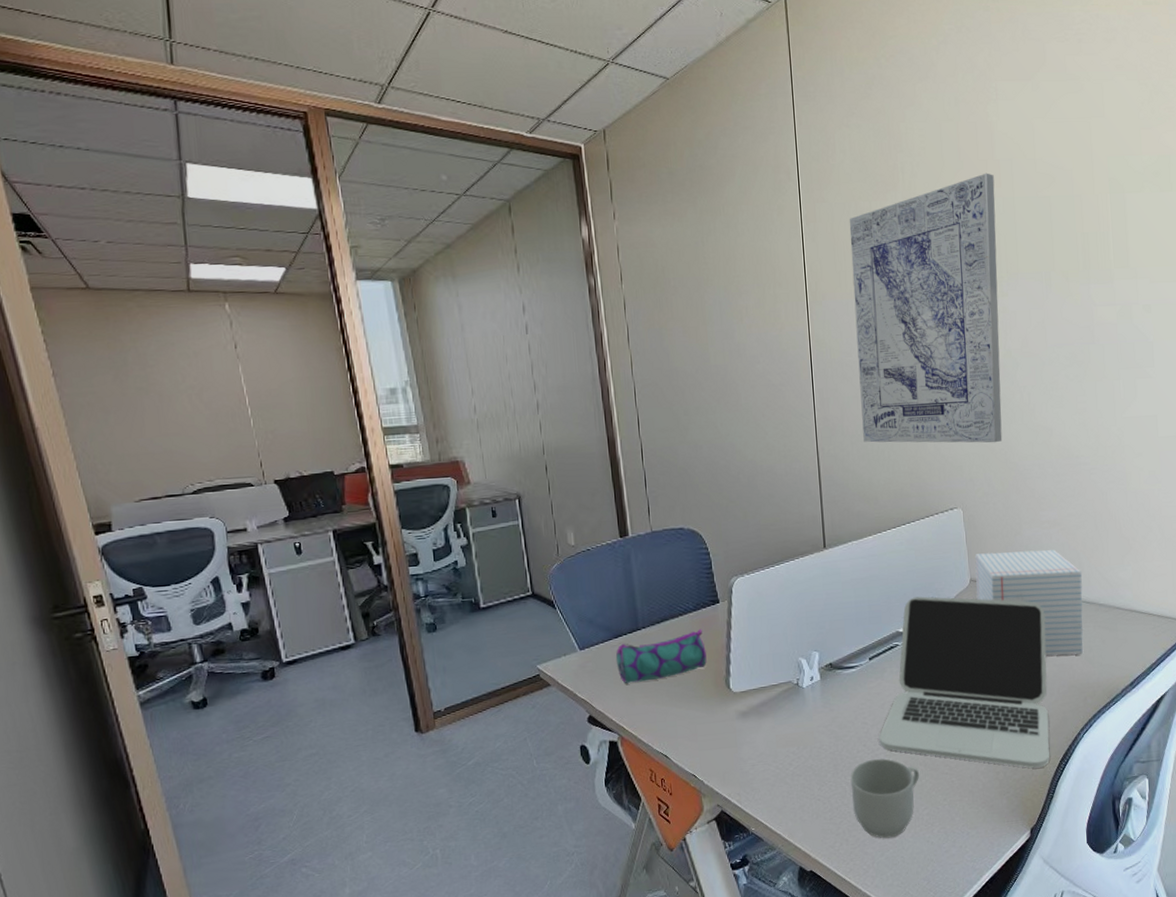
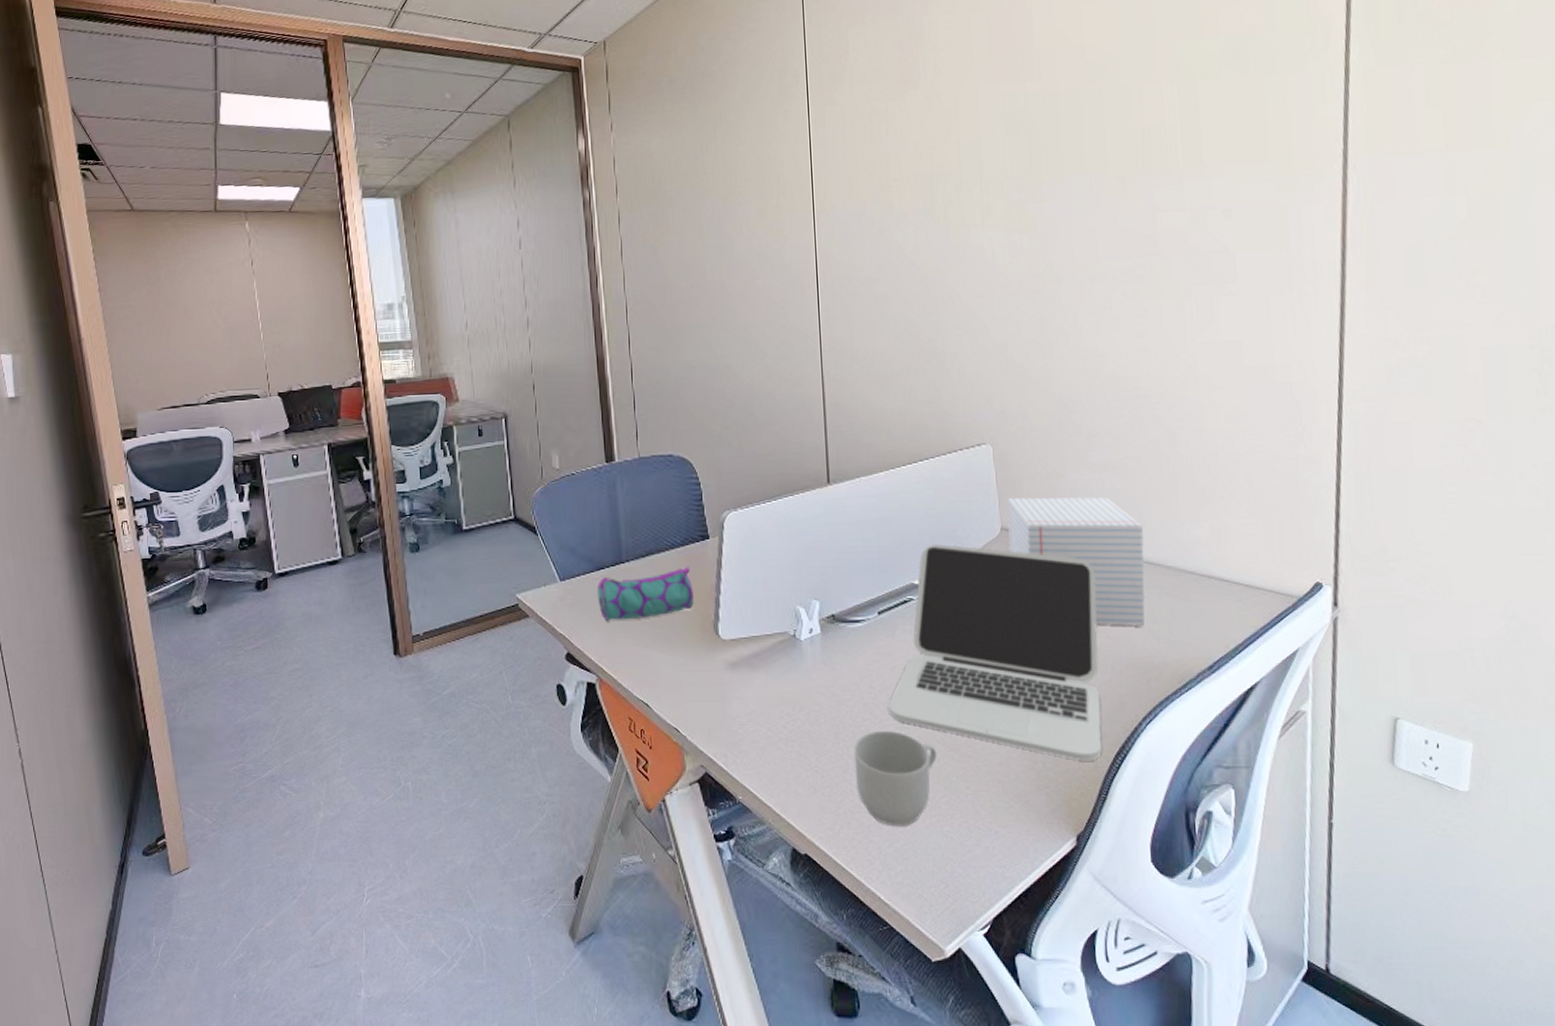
wall art: present [849,173,1003,443] -> none [862,65,1042,370]

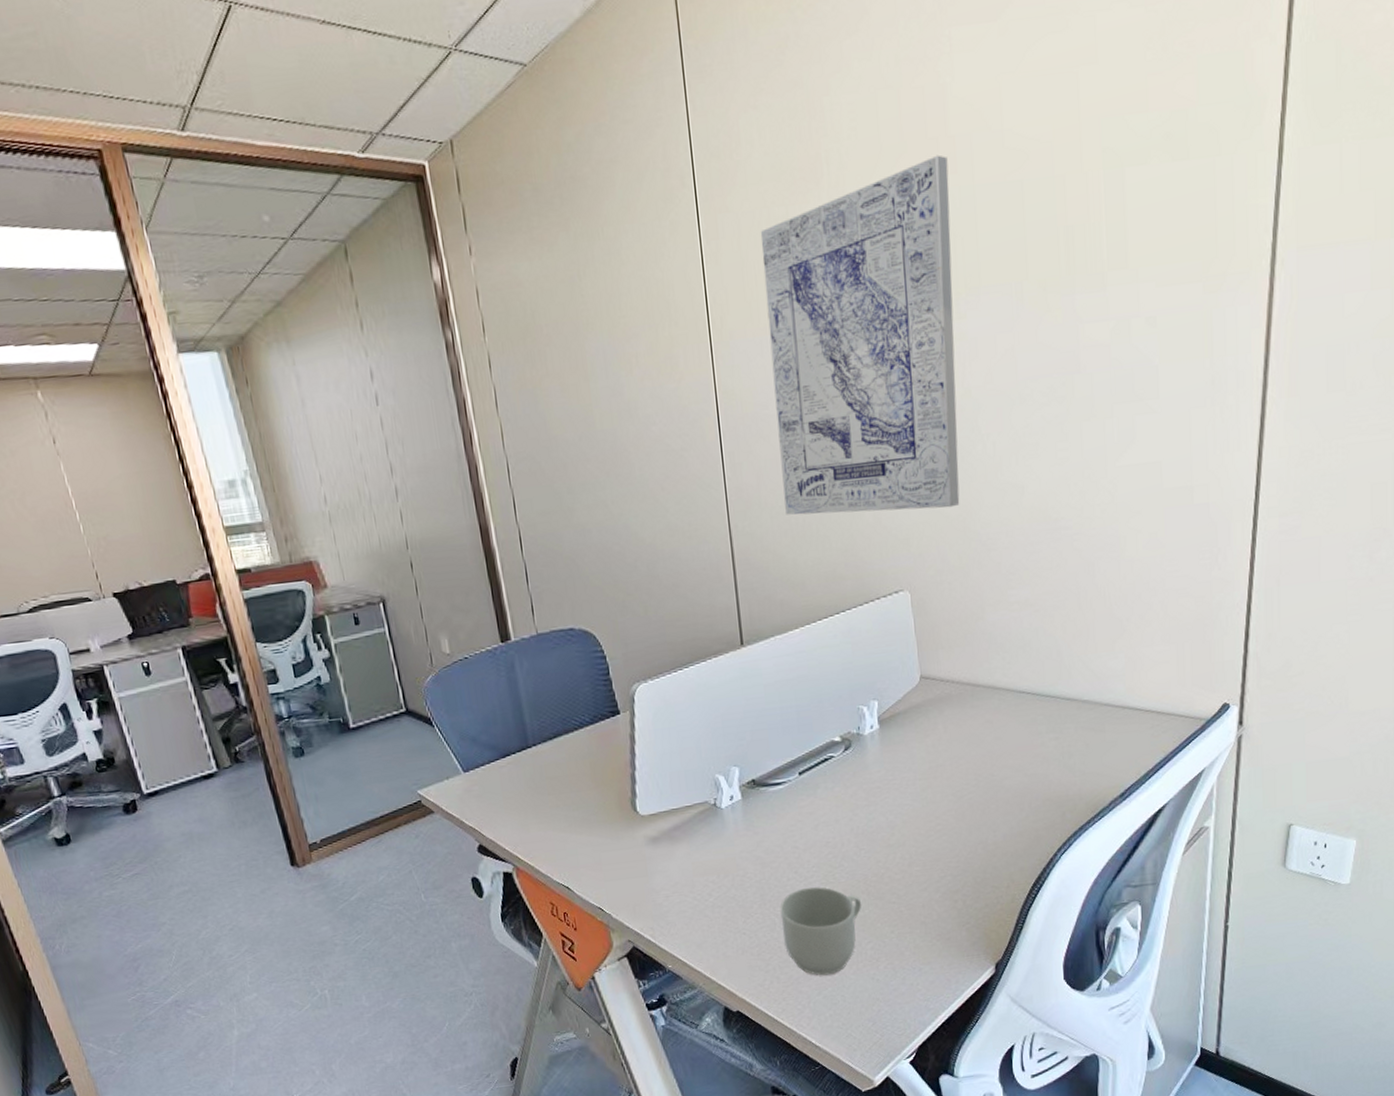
pencil case: present [597,566,694,620] -> none [504,744,609,808]
wall art: none [862,65,1042,370] -> present [760,154,960,515]
laptop: present [888,544,1102,761] -> none [812,698,1019,896]
notepad: present [1007,497,1145,626] -> none [926,636,1062,765]

